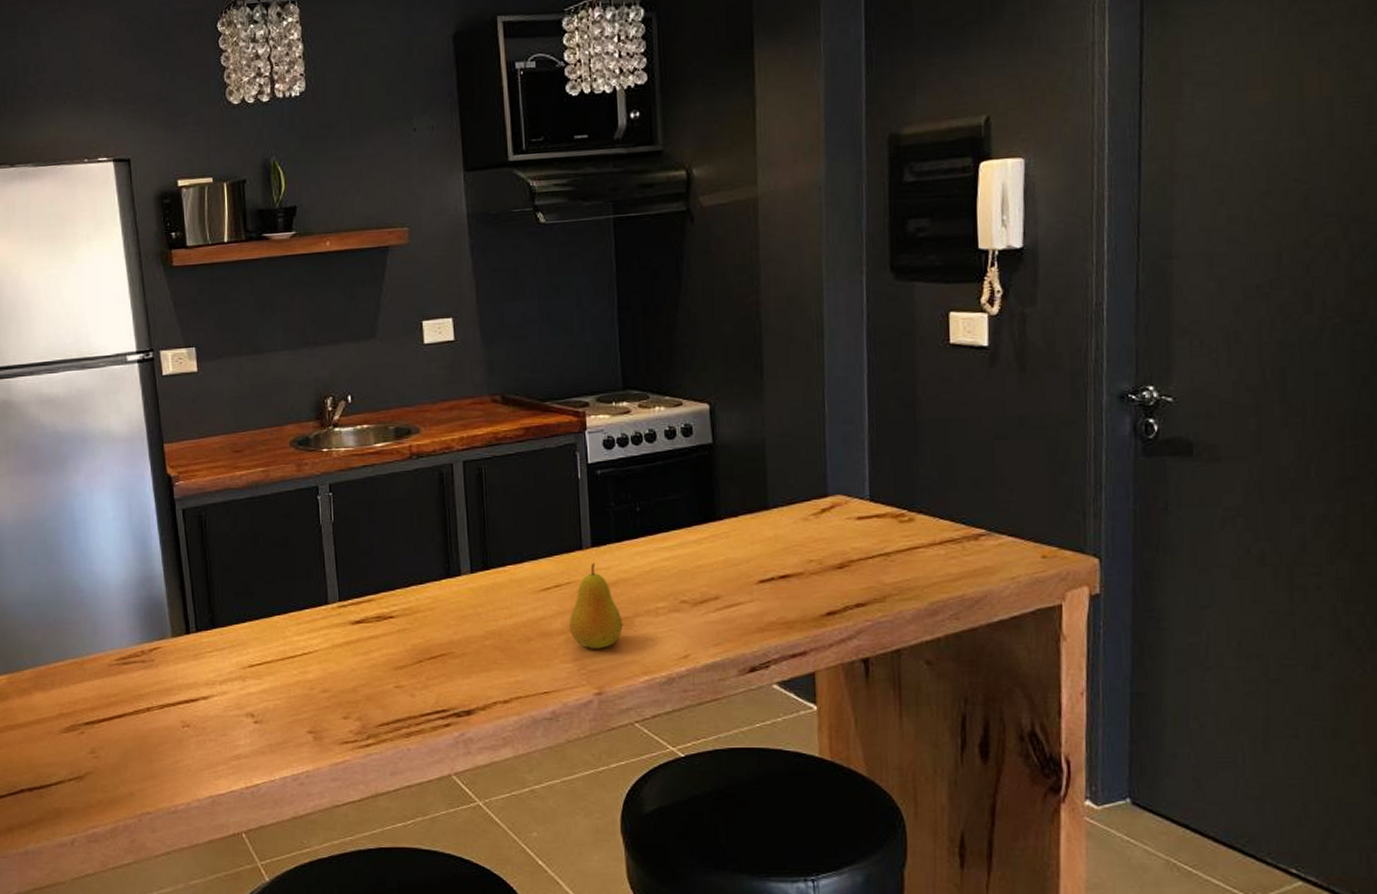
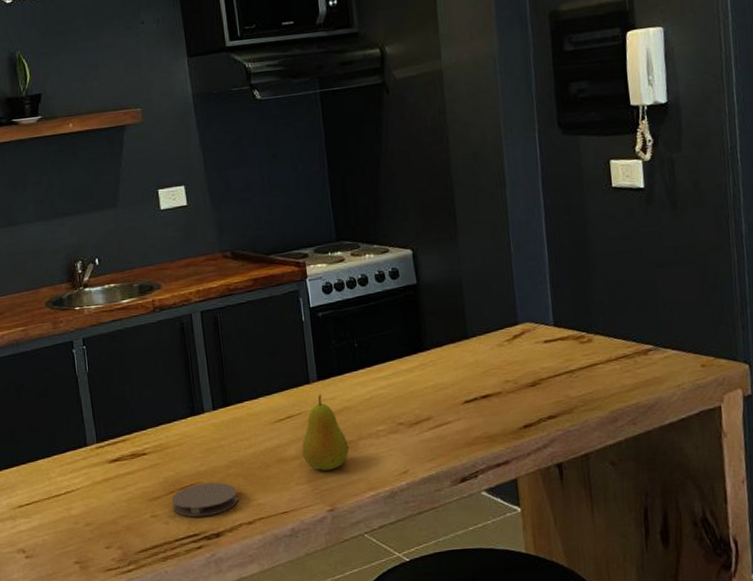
coaster: none [418,653,494,691] -> present [171,482,238,517]

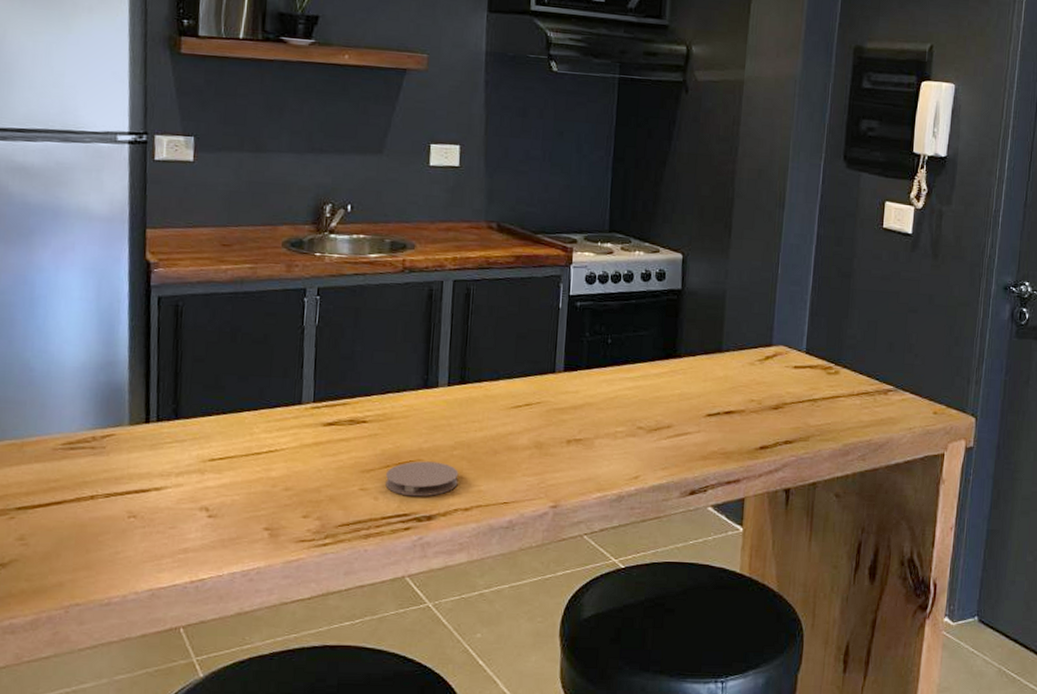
fruit: present [302,395,349,471] -> none [535,386,584,465]

